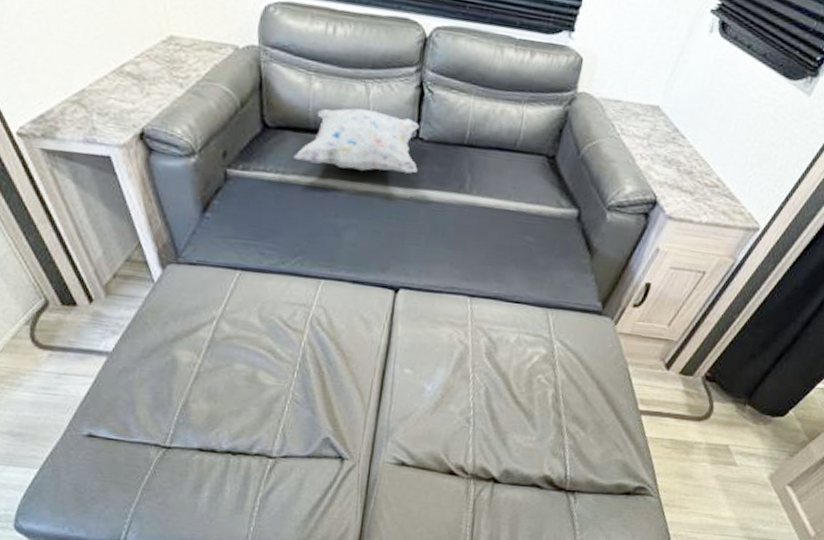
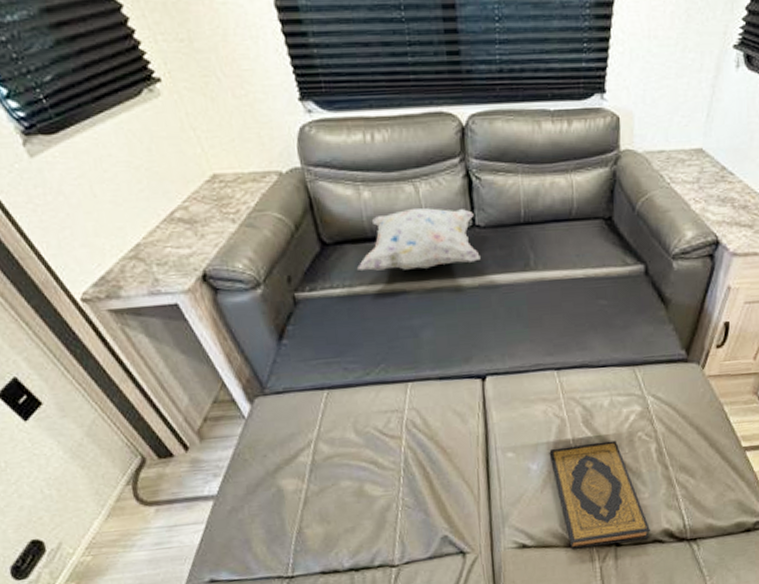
hardback book: none [446,373,531,482] -> present [549,440,650,549]

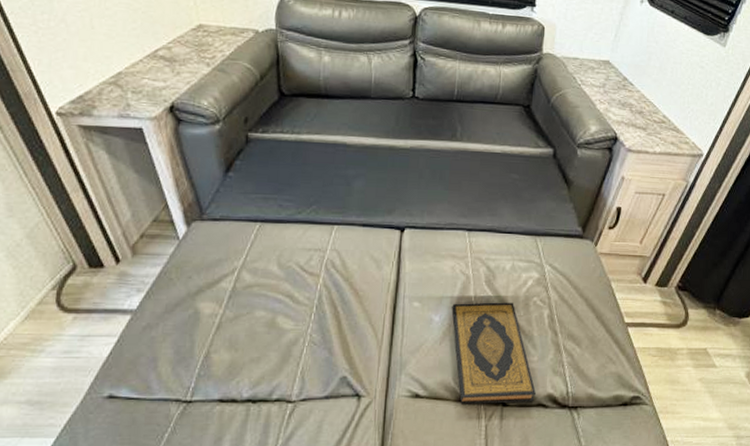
decorative pillow: present [357,207,481,271] -> none [308,75,415,127]

